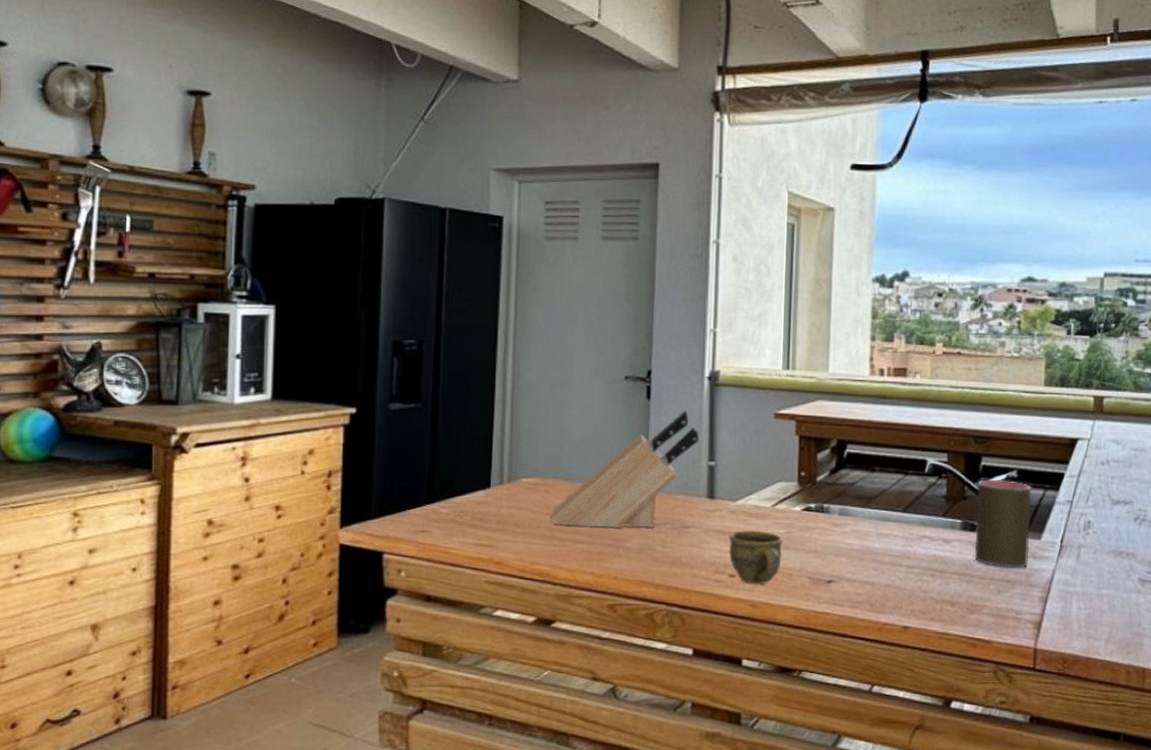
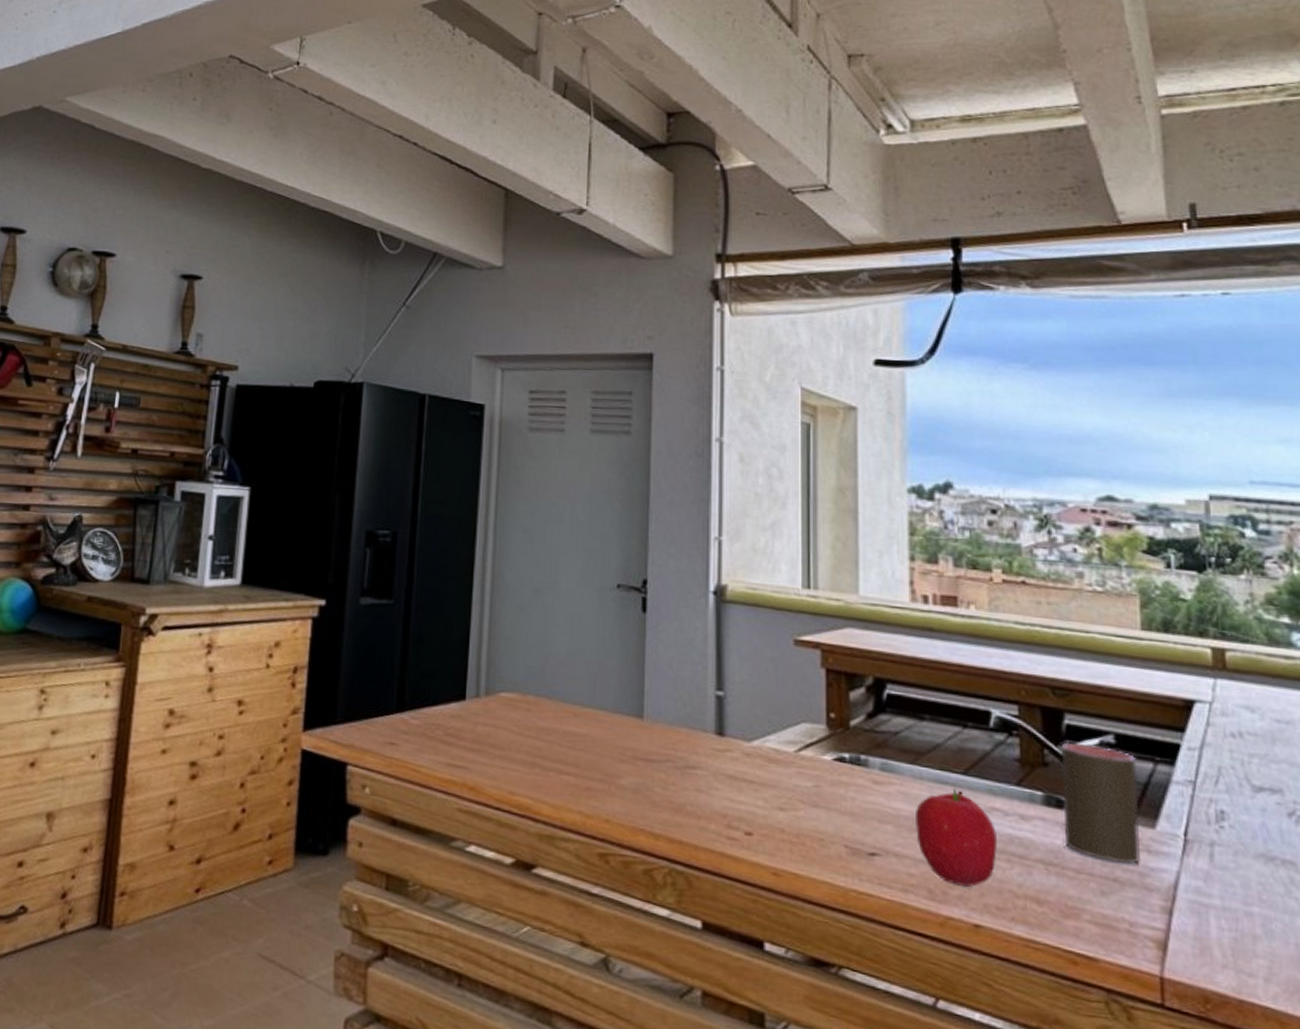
knife block: present [550,410,699,528] -> none [532,628,705,764]
cup: present [729,530,783,584] -> none [743,777,811,849]
fruit: none [864,523,925,598] -> present [916,787,997,887]

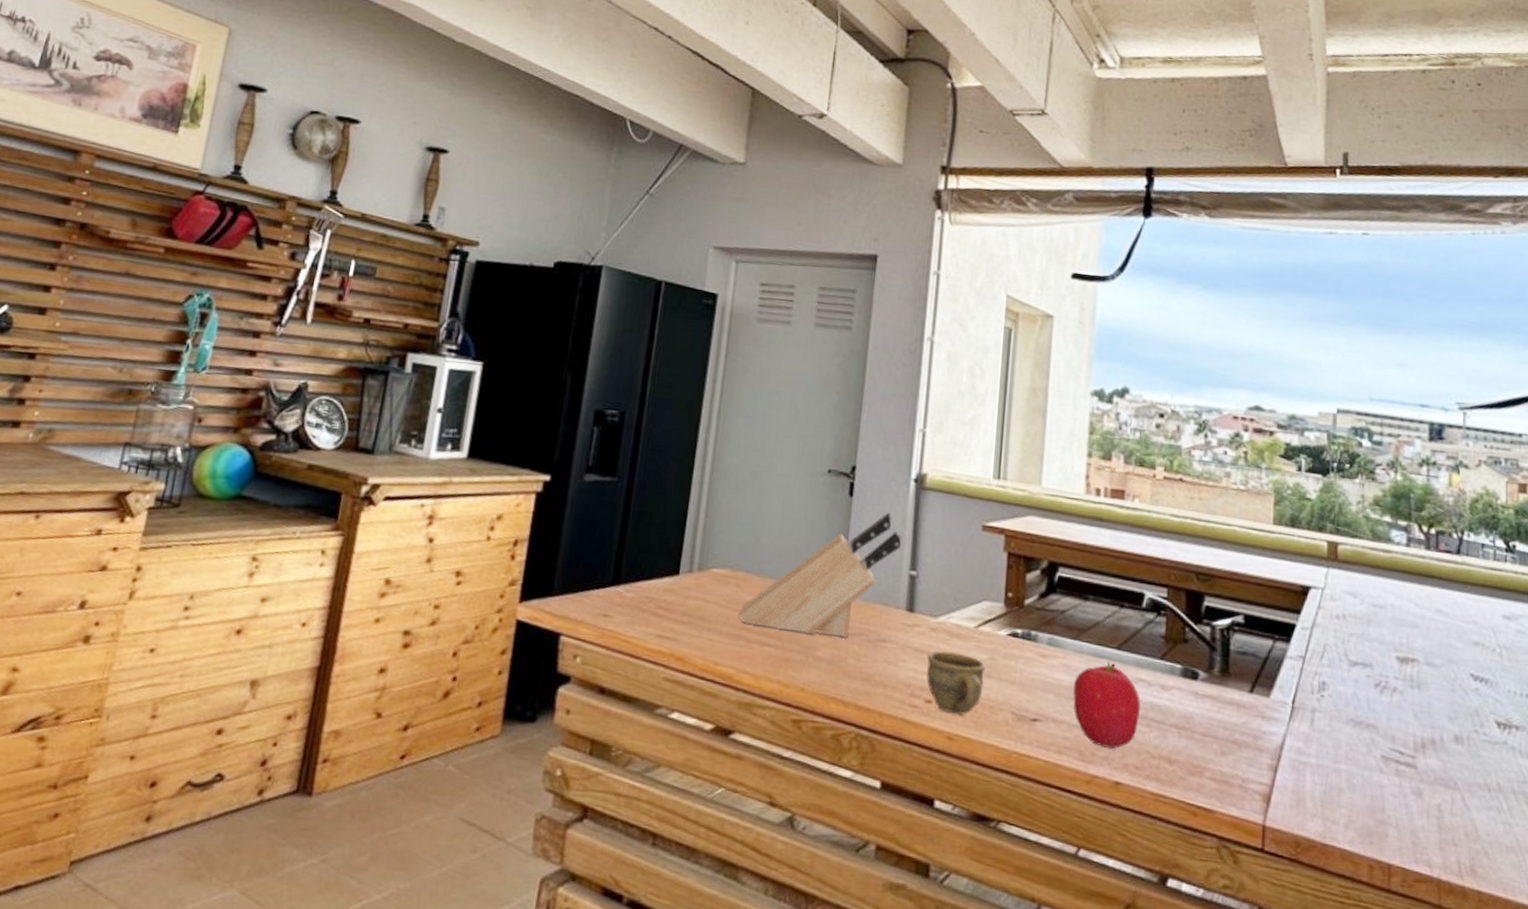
knife block: none [532,628,705,764] -> present [739,512,902,638]
cup: none [743,777,811,849] -> present [927,650,986,715]
cup: present [1062,742,1140,865] -> none [1196,621,1260,729]

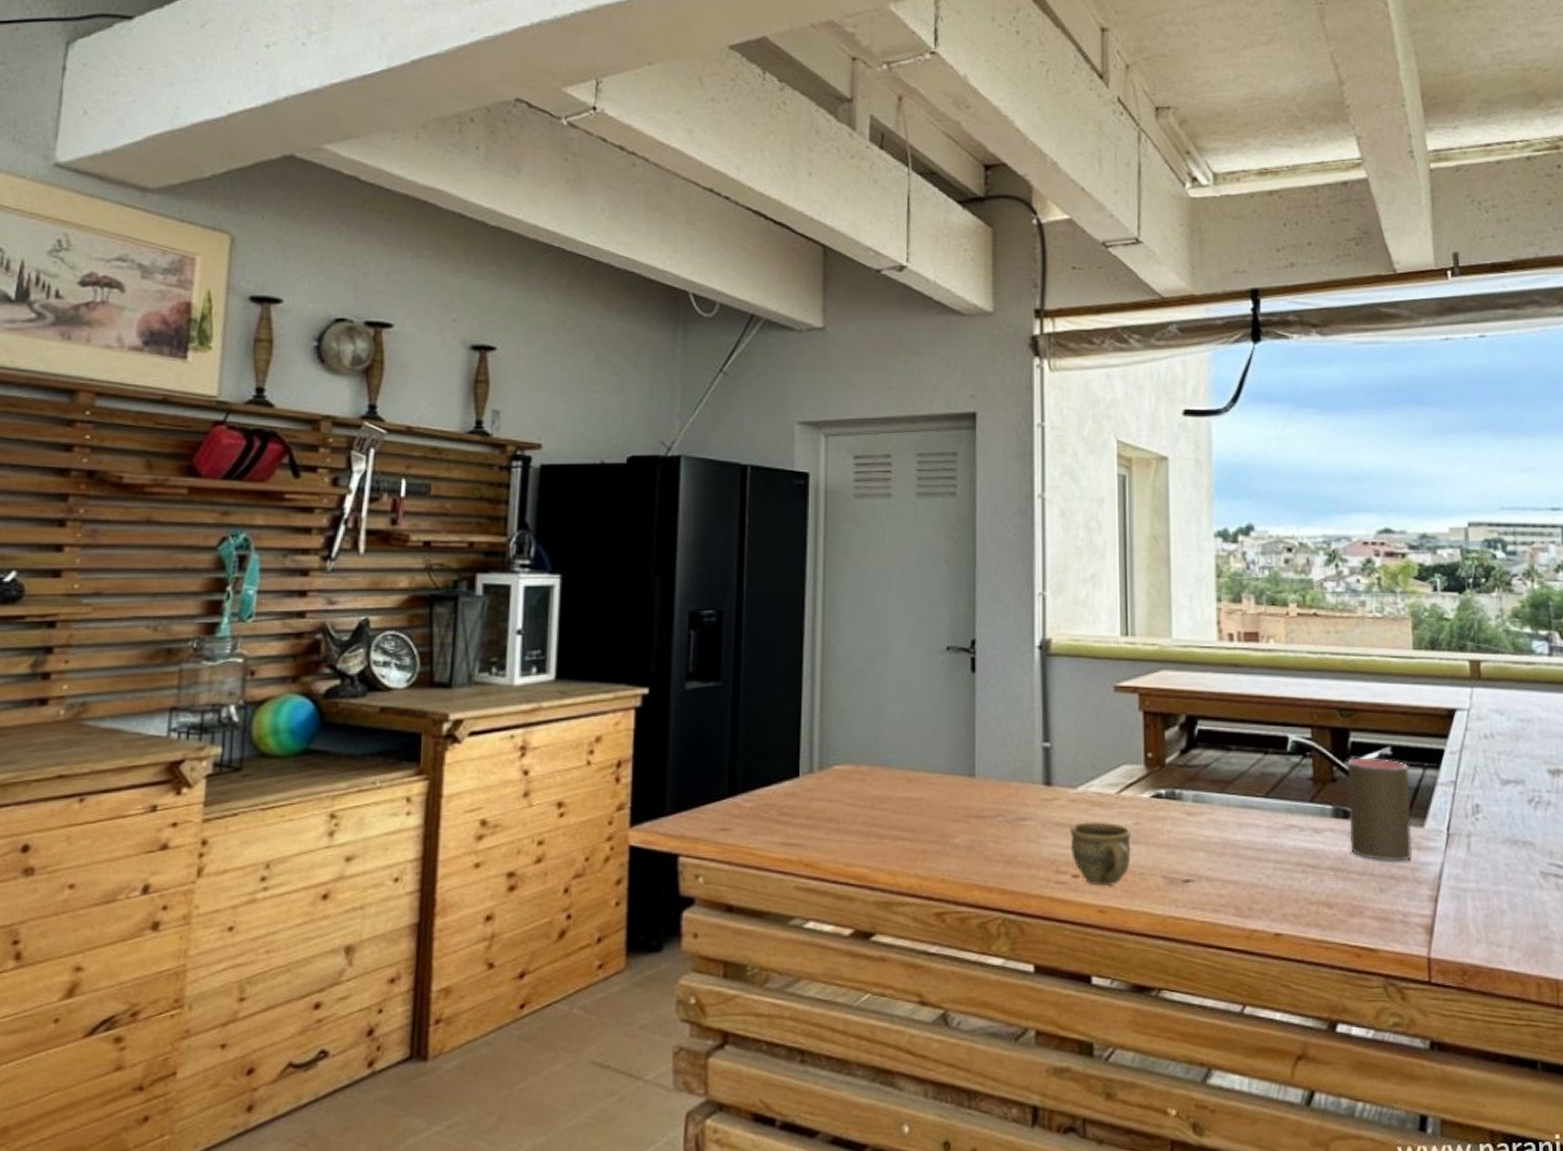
knife block: present [739,512,902,638] -> none [867,684,1032,821]
fruit: present [1073,660,1140,749] -> none [1224,810,1294,900]
cup: none [1196,621,1260,729] -> present [1348,758,1412,862]

